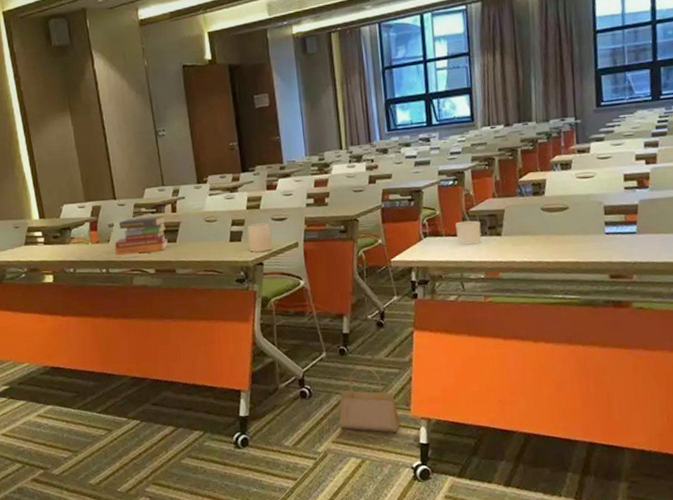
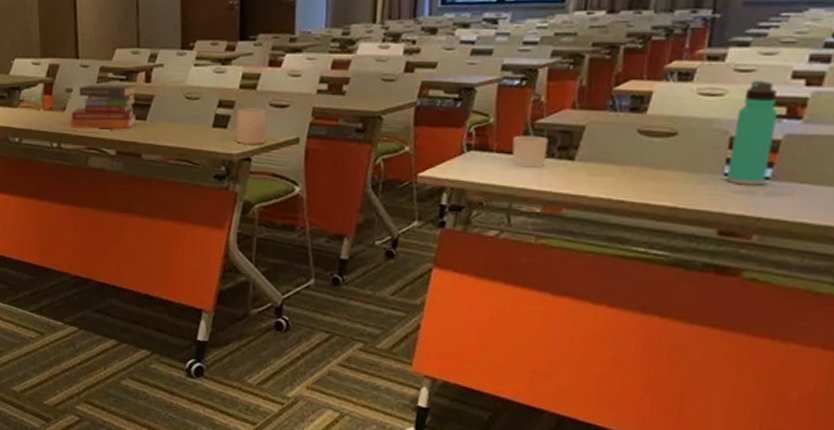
handbag: present [339,367,401,433] -> none [318,303,397,389]
thermos bottle: none [605,163,634,240] -> present [727,80,778,186]

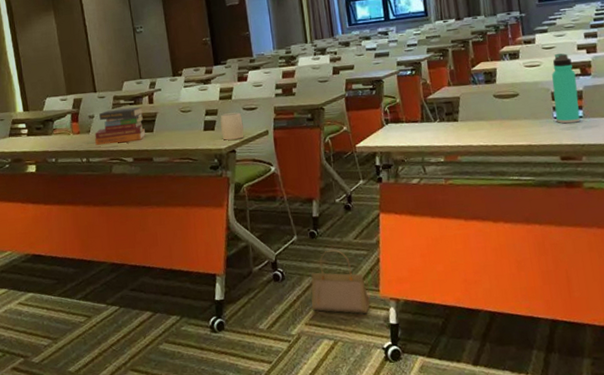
handbag: none [318,303,397,389] -> present [311,249,371,314]
mug: present [512,135,548,168] -> none [415,107,440,131]

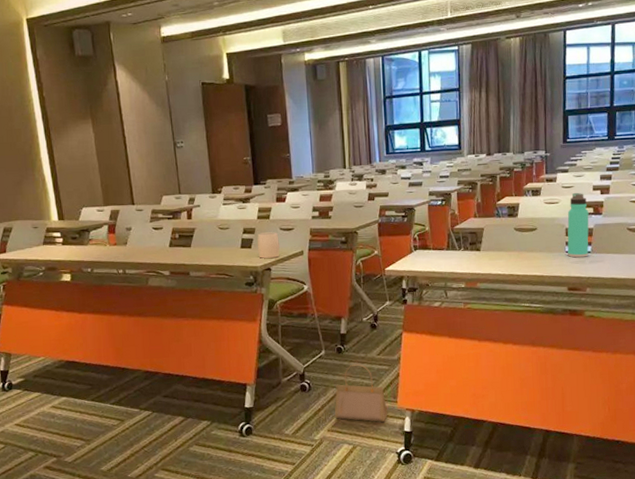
books: present [94,107,145,146] -> none [131,222,183,258]

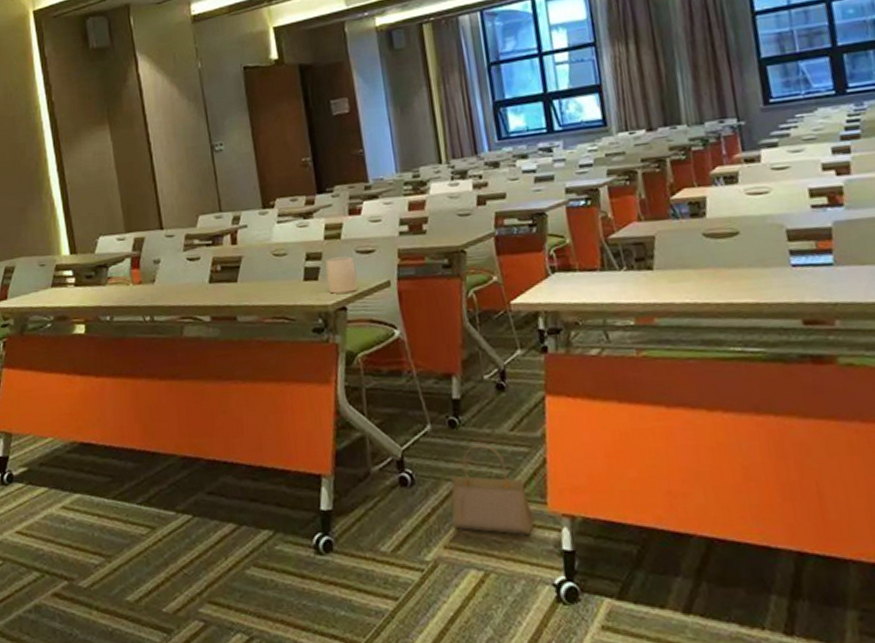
thermos bottle: present [567,192,589,258] -> none [786,175,831,274]

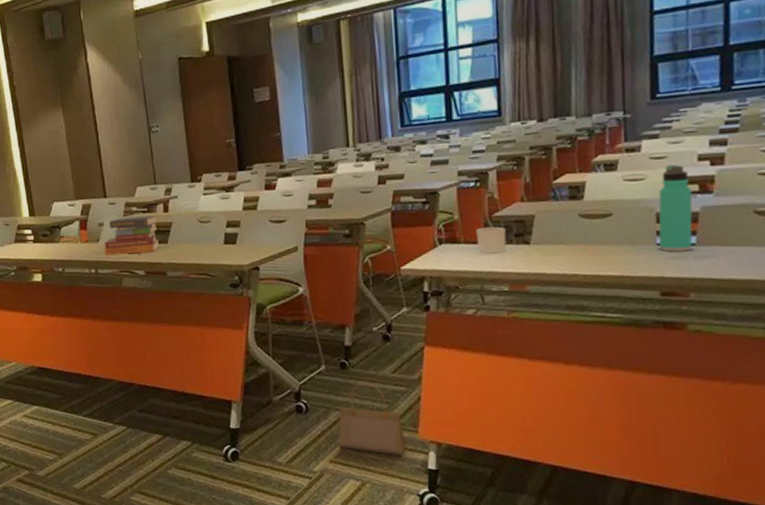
books: none [161,249,227,300] -> present [104,215,159,256]
mug: present [325,256,358,294] -> none [243,225,270,256]
mug: none [592,250,627,283] -> present [476,226,506,254]
thermos bottle: none [786,175,831,274] -> present [658,164,693,252]

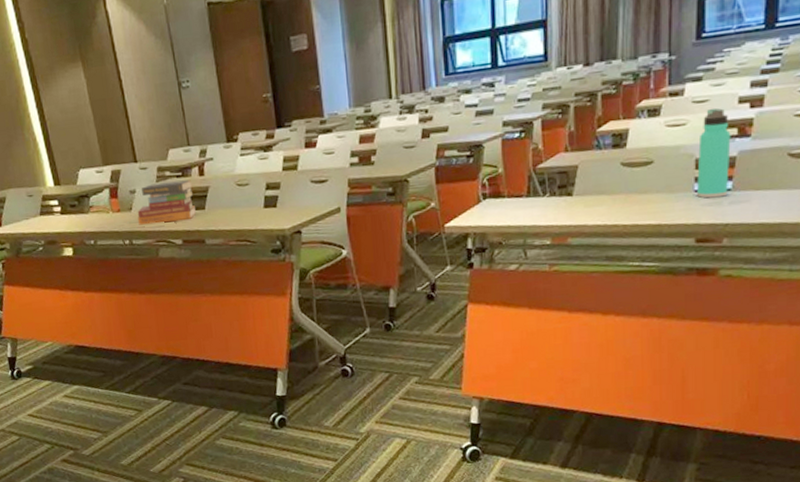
handbag: present [337,383,407,456] -> none [383,343,450,413]
mug: present [476,226,506,254] -> none [520,178,550,208]

